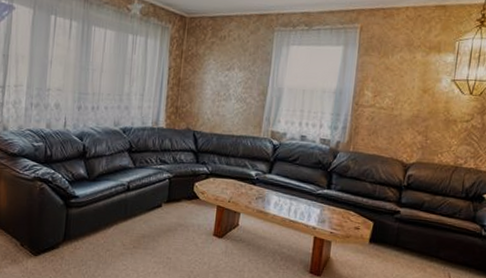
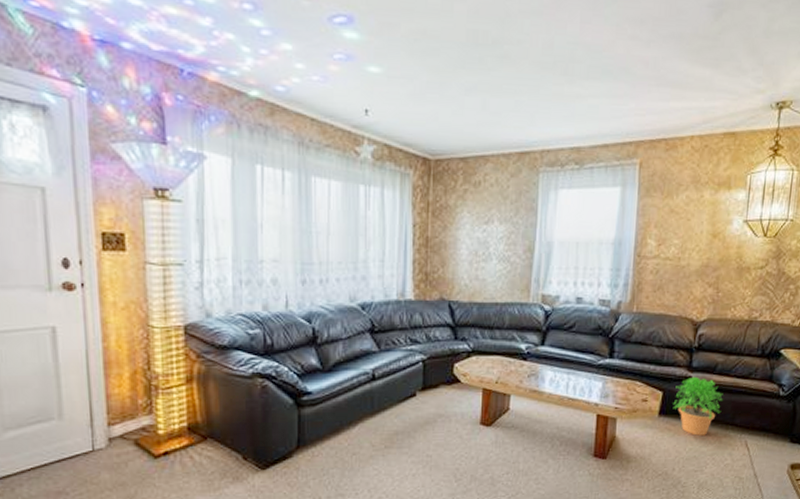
potted plant: none [383,211,429,264] -> present [674,376,723,436]

